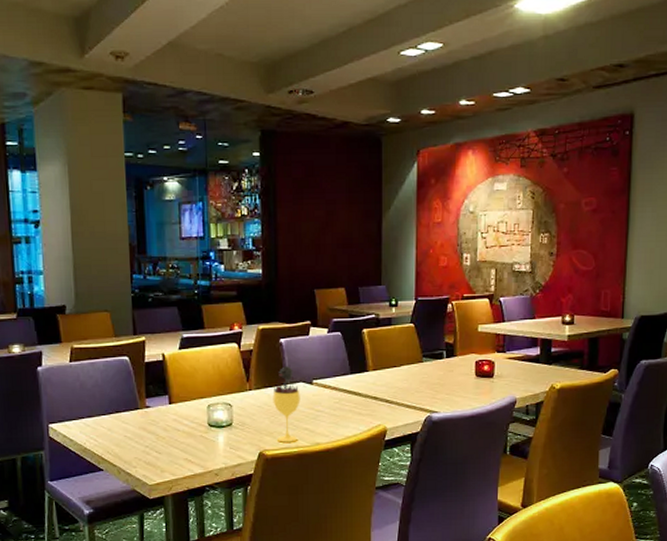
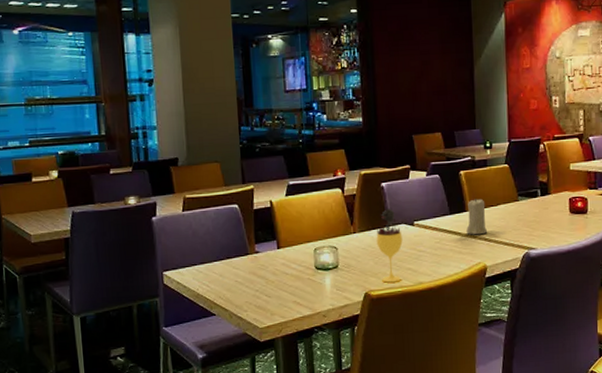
candle: none [367,357,390,396] -> present [466,198,488,235]

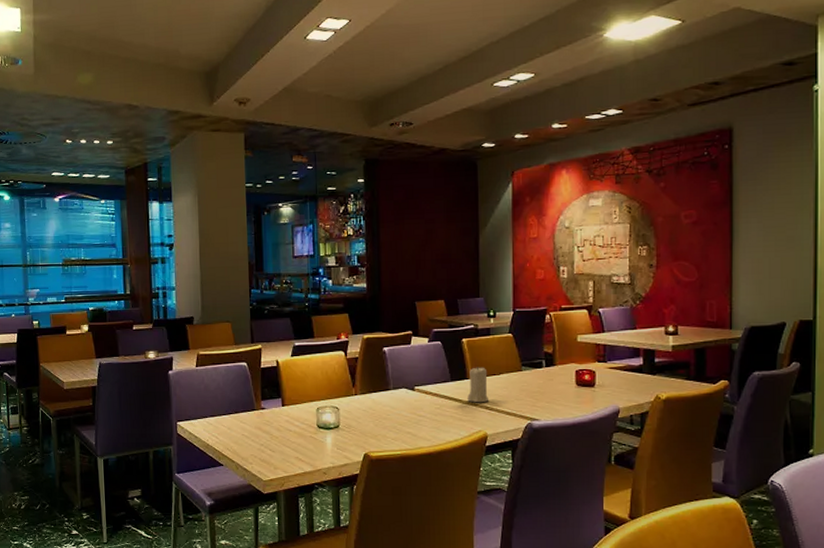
wine glass: present [376,209,403,283] -> none [377,373,403,445]

